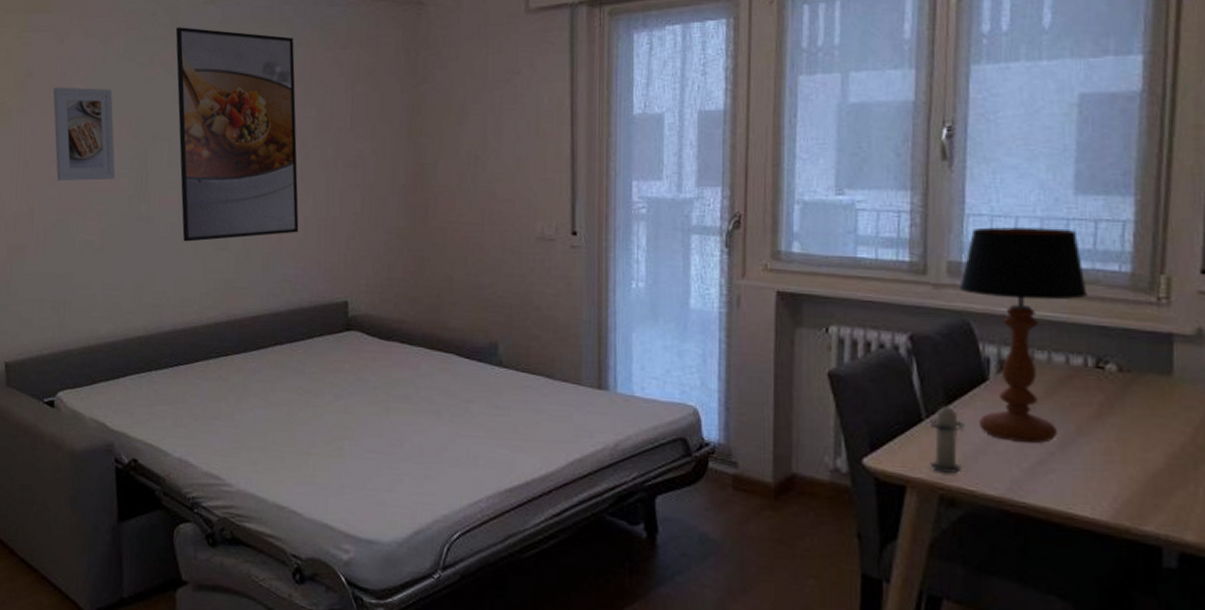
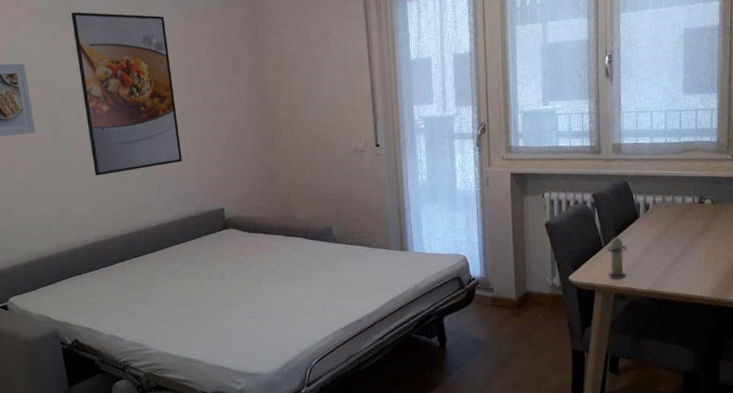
table lamp: present [959,227,1088,444] -> none [620,117,693,255]

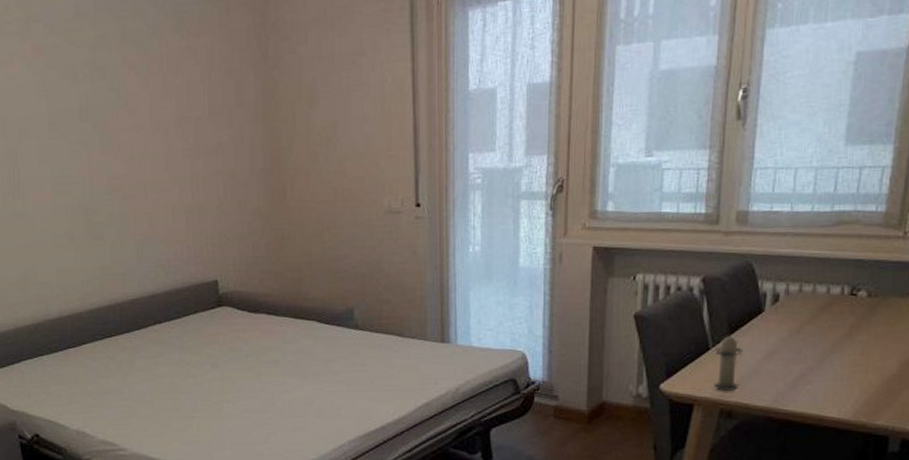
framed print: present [71,12,182,176] -> none [30,21,168,234]

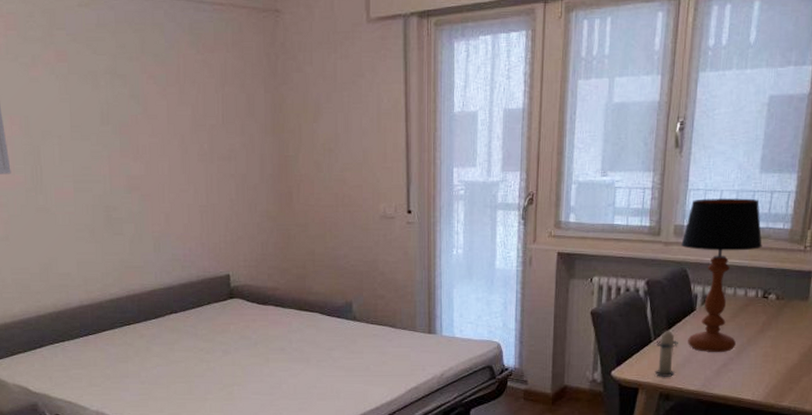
table lamp: none [745,176,849,362] -> present [681,198,762,353]

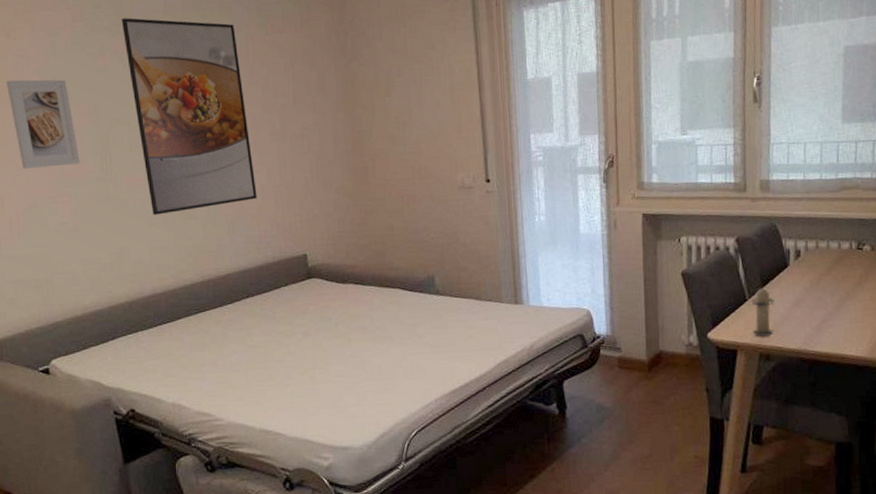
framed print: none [54,29,184,229] -> present [121,18,257,215]
table lamp: present [681,198,762,353] -> none [768,149,852,309]

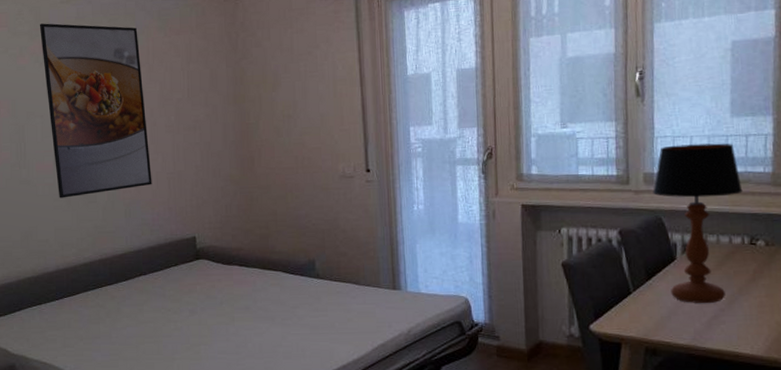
candle: present [751,286,774,338] -> none [635,279,661,332]
table lamp: none [768,149,852,309] -> present [653,143,743,304]

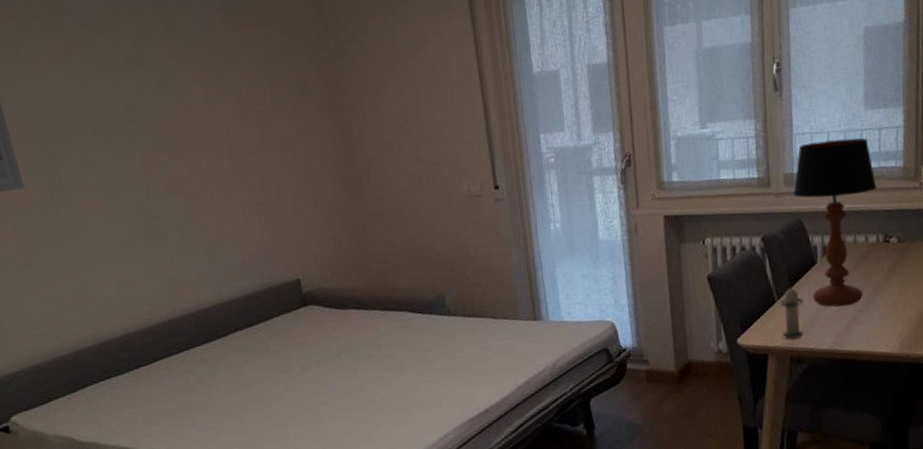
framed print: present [39,23,152,198] -> none [59,15,238,244]
candle: none [635,279,661,332] -> present [779,286,805,340]

